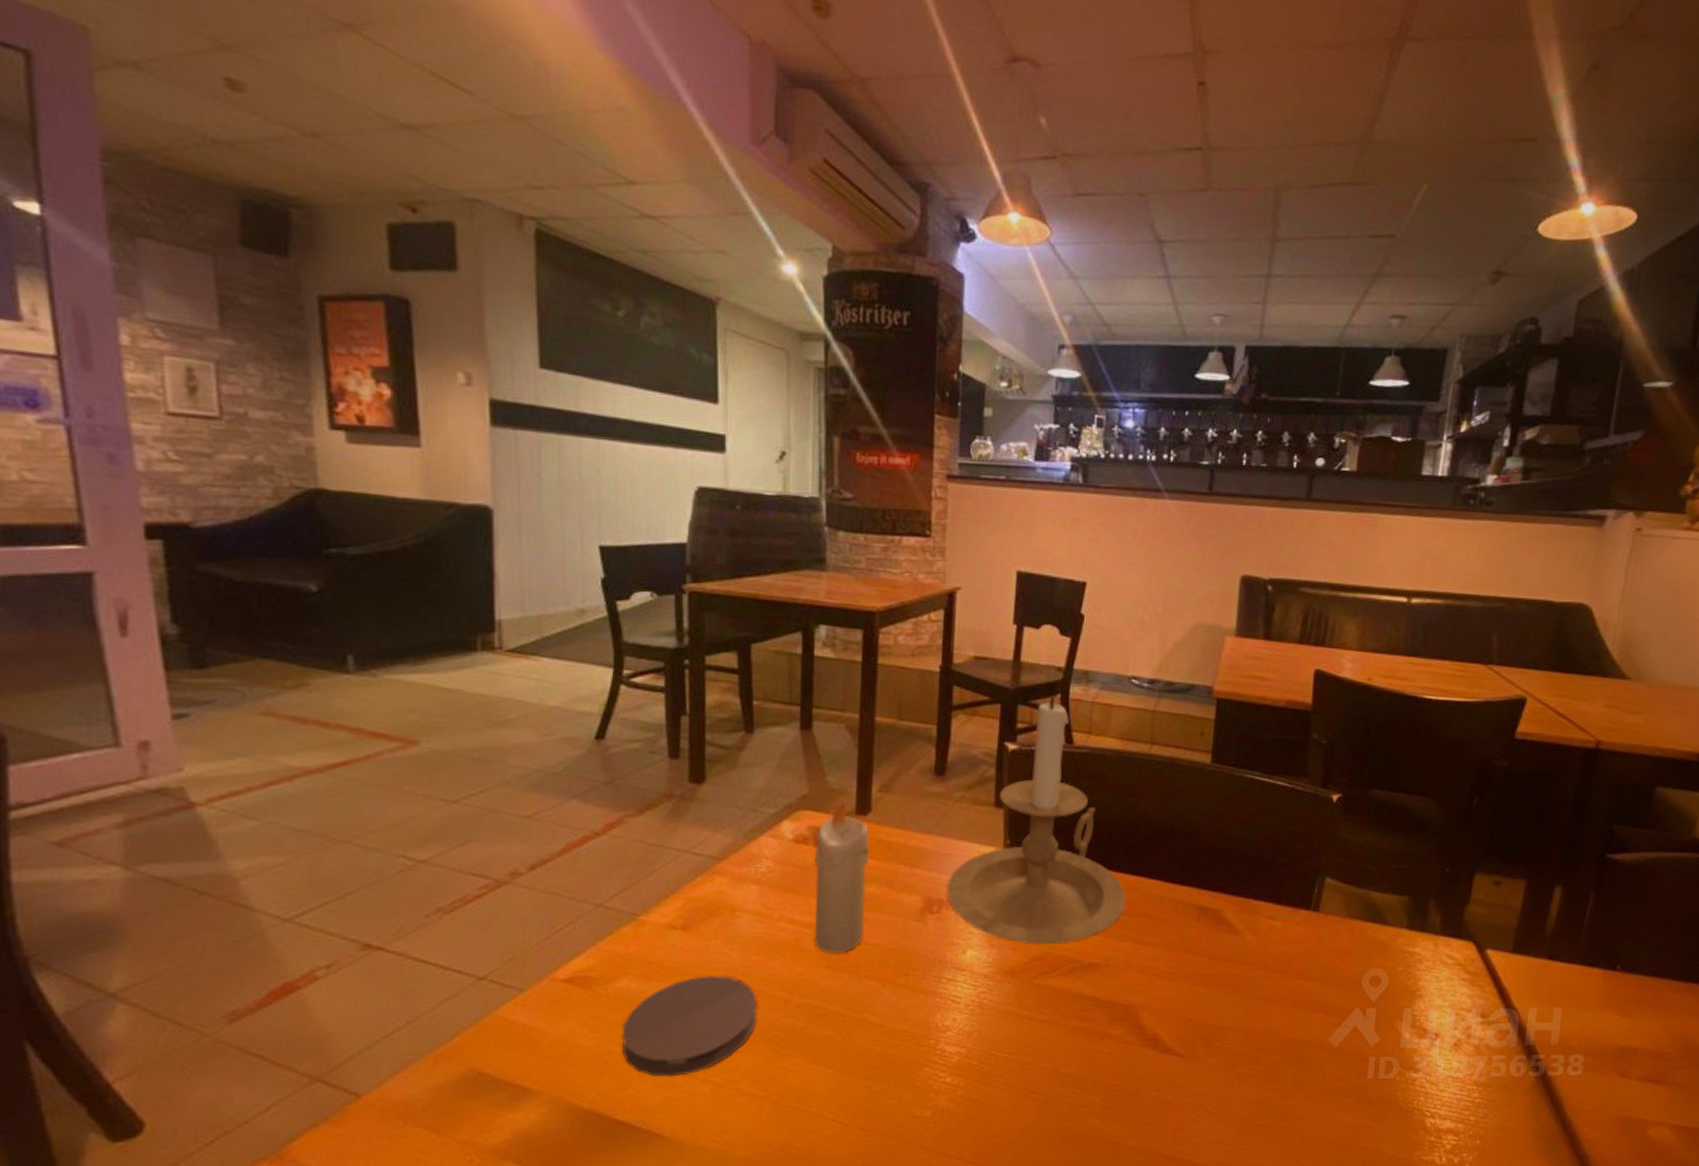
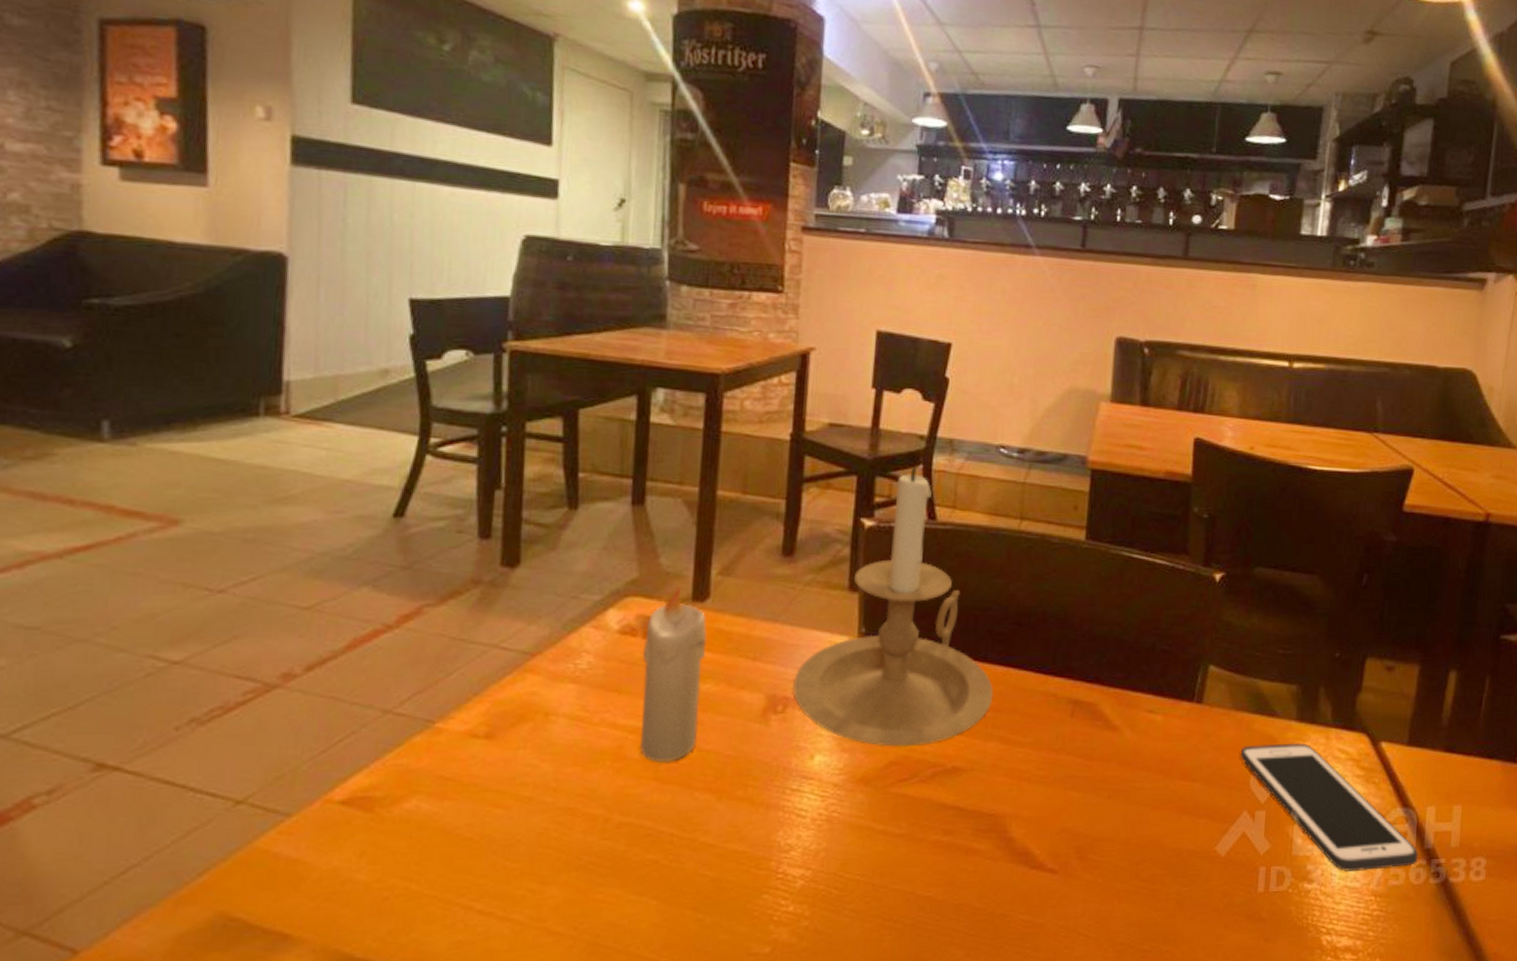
coaster: present [621,976,758,1077] -> none [407,792,571,917]
cell phone: none [1354,948,1519,1063] -> present [1241,743,1419,871]

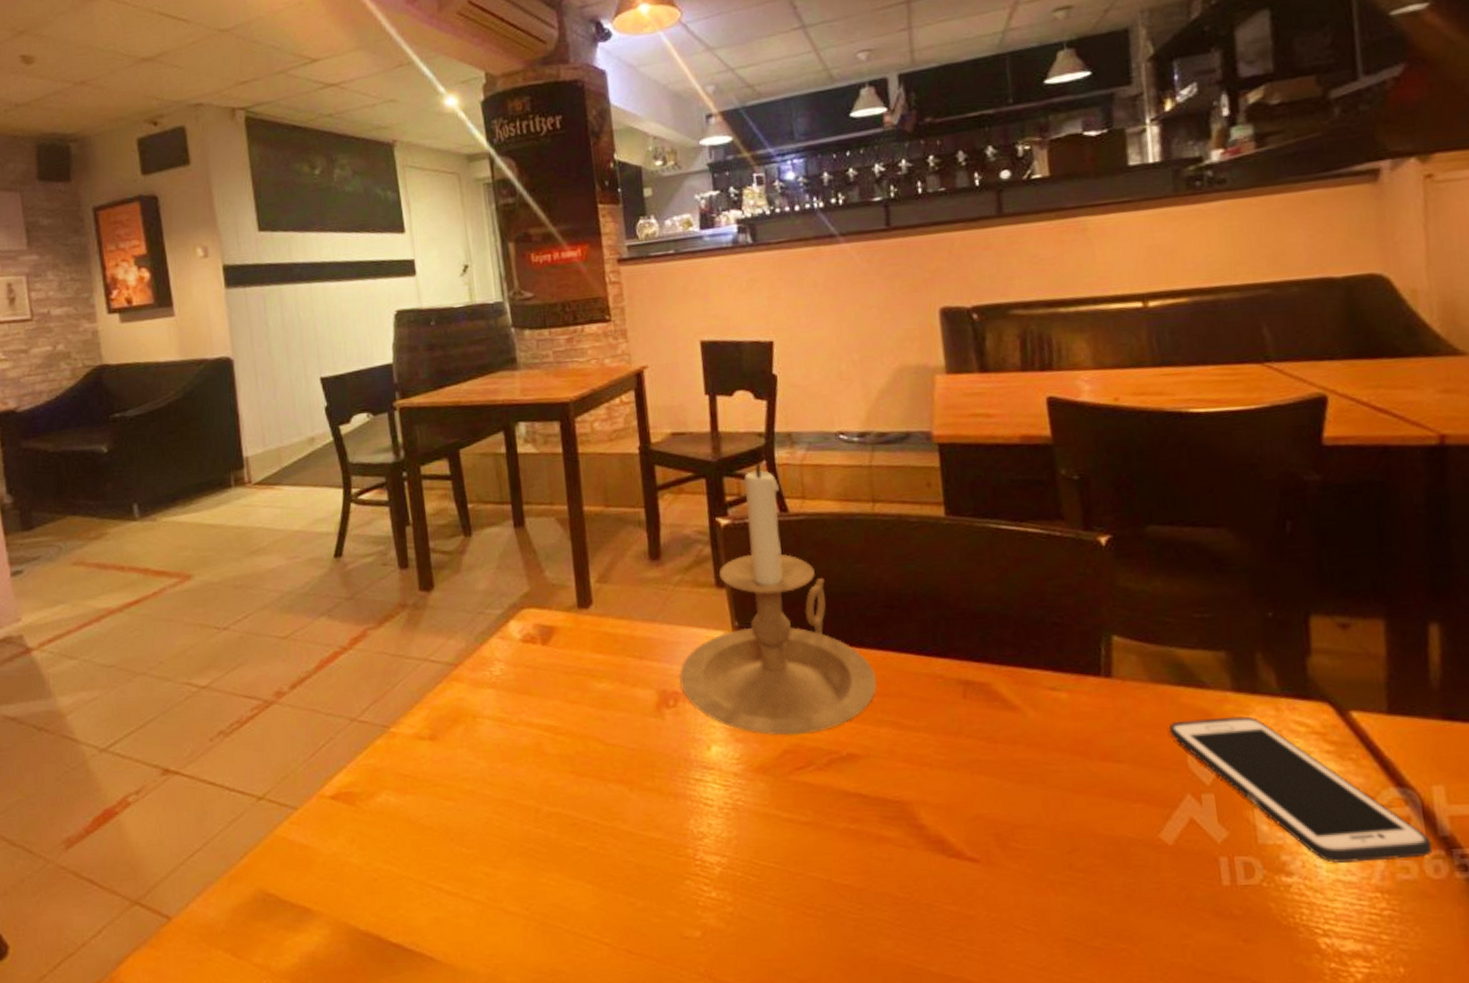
candle: present [639,586,707,764] -> none [543,596,603,758]

